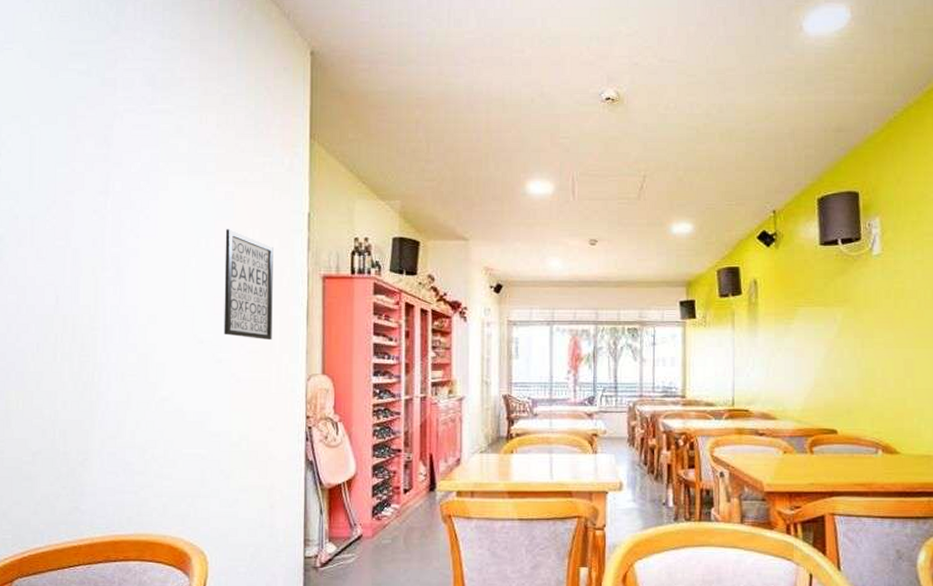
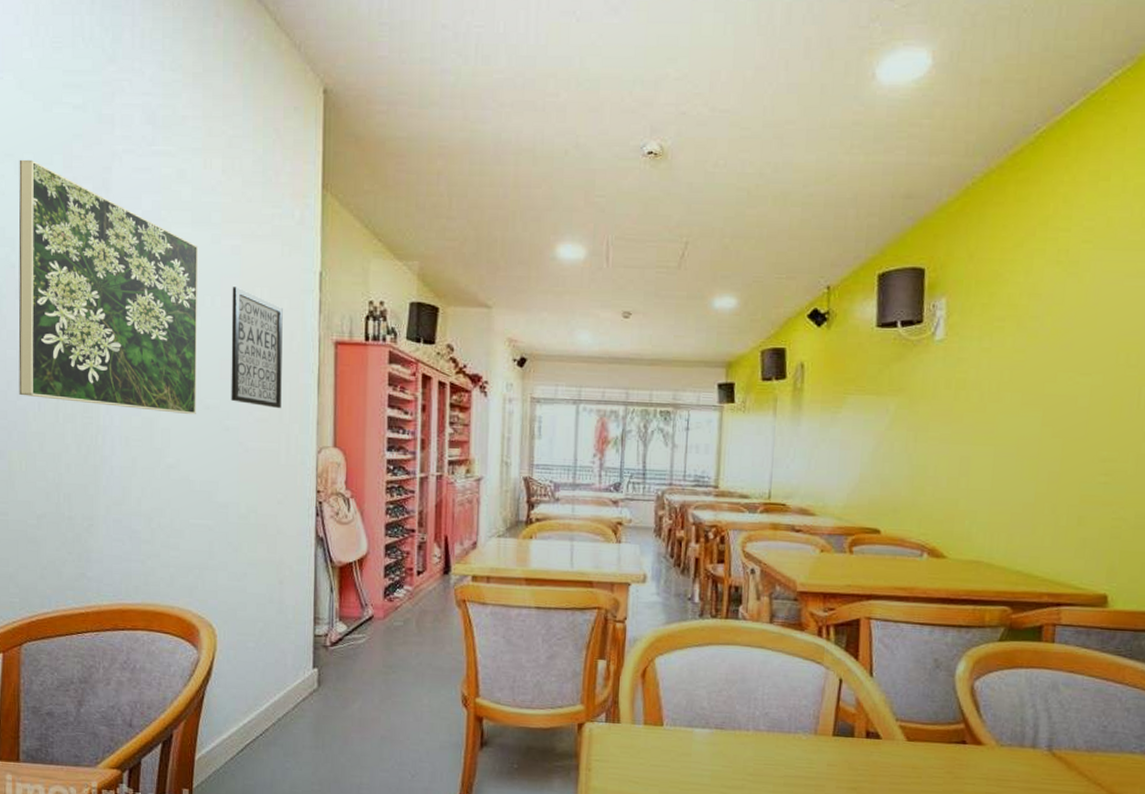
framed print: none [18,120,194,349] -> present [18,159,199,414]

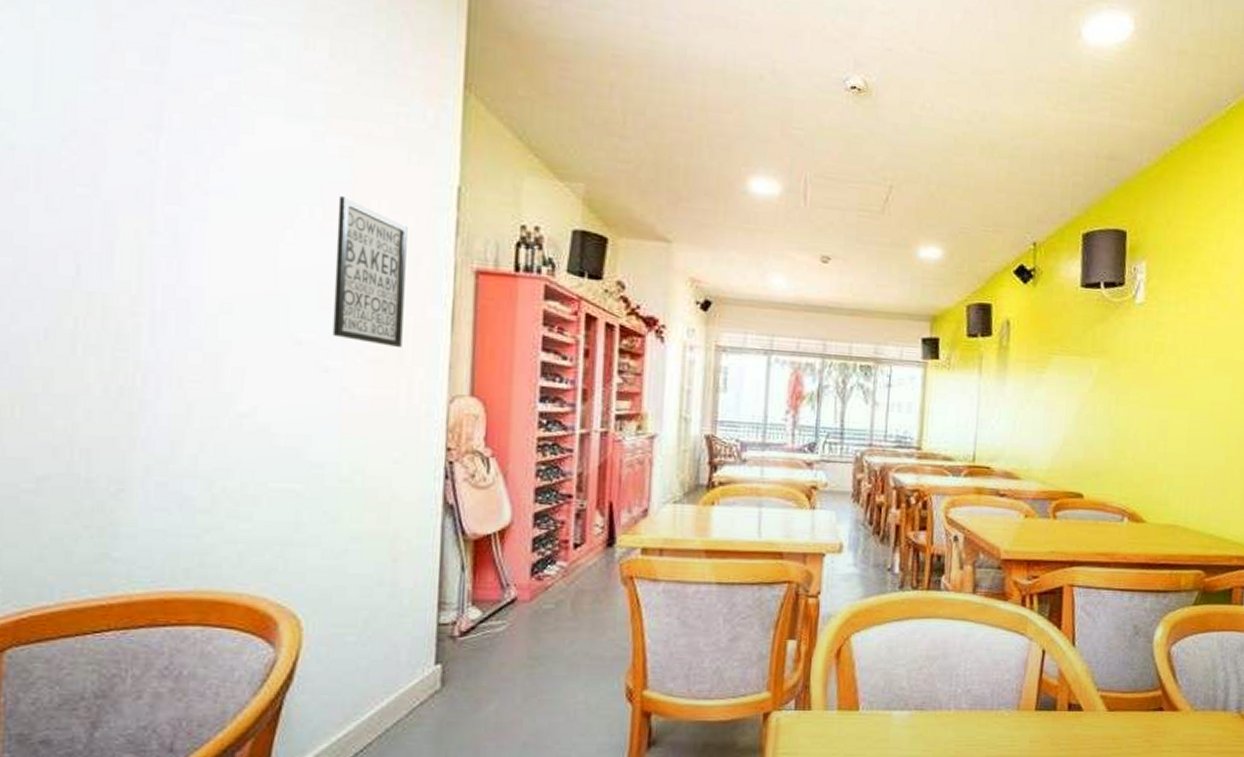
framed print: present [18,159,199,414] -> none [14,9,293,351]

